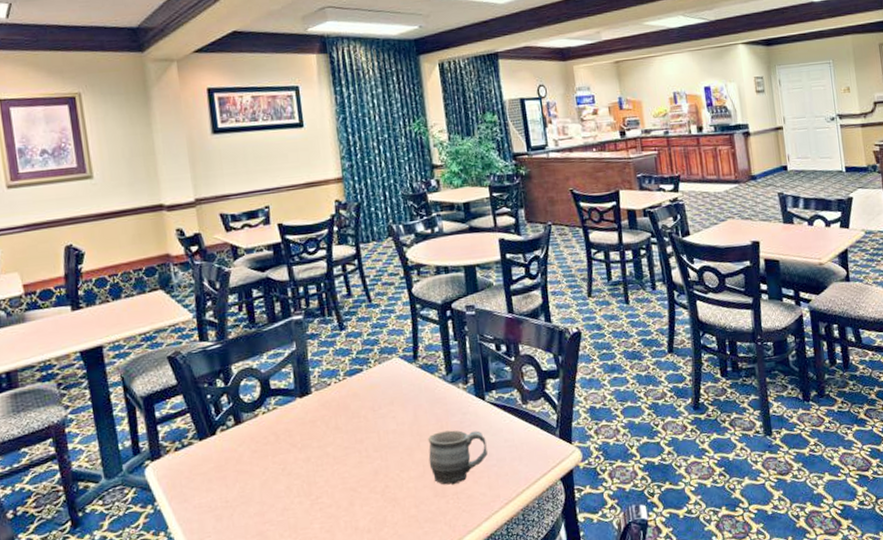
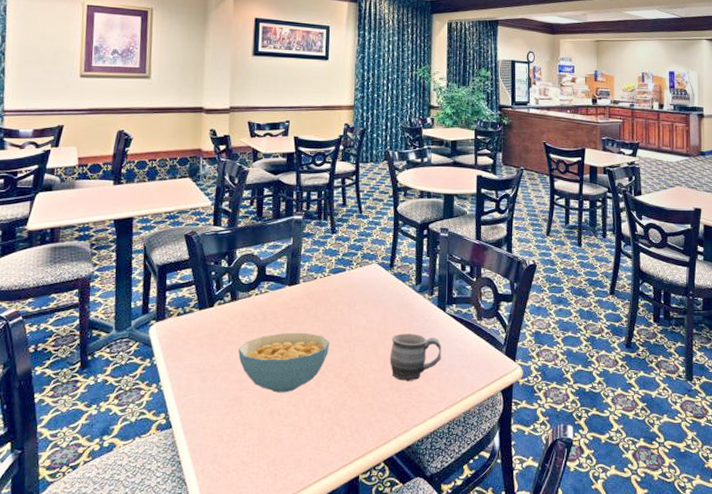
cereal bowl: none [253,447,358,520] -> present [238,332,330,393]

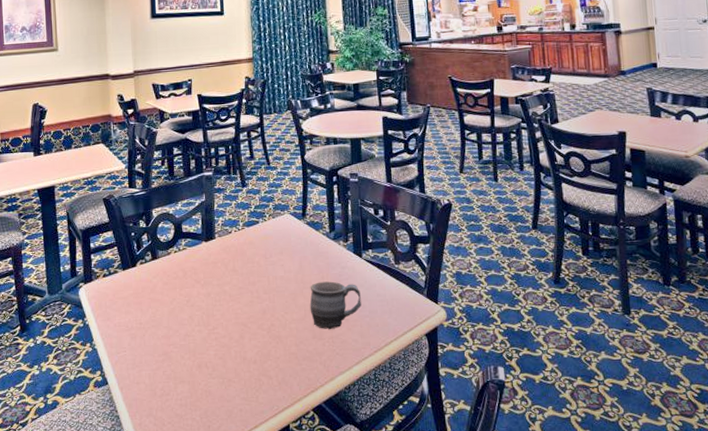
cereal bowl: present [238,332,330,393] -> none [163,286,250,347]

